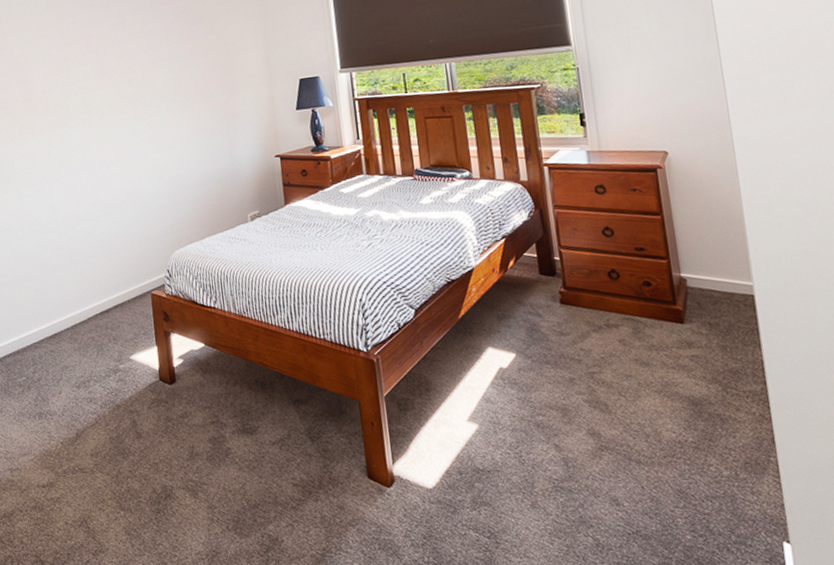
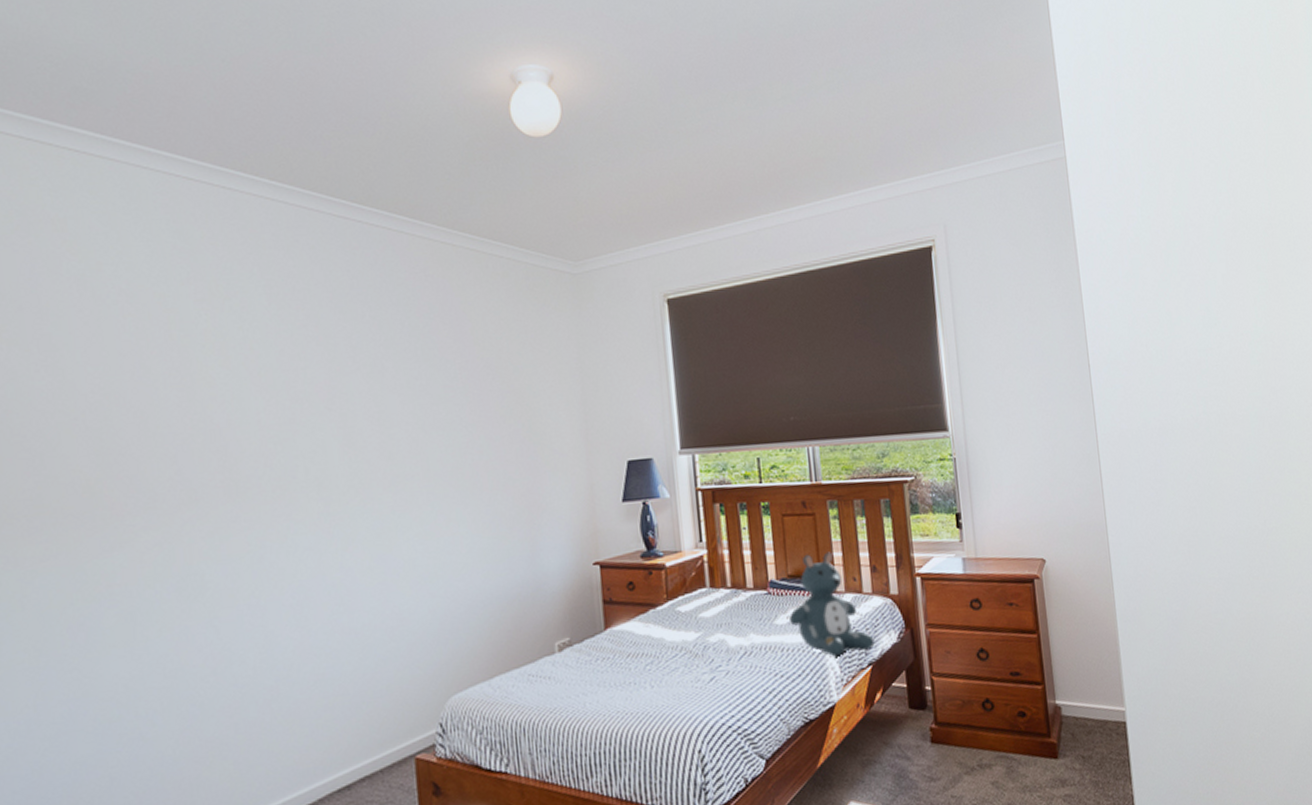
stuffed animal: none [433,146,507,230] -> present [789,552,875,657]

